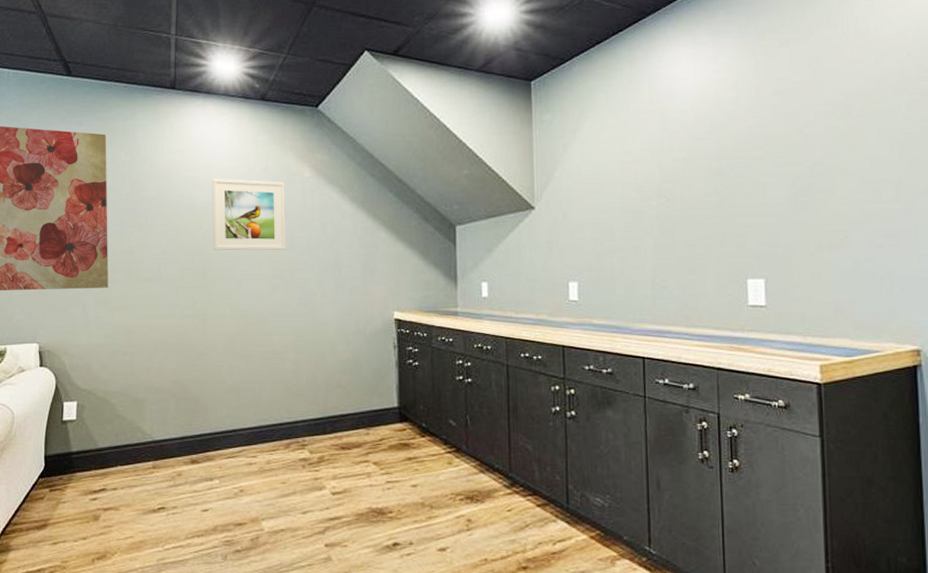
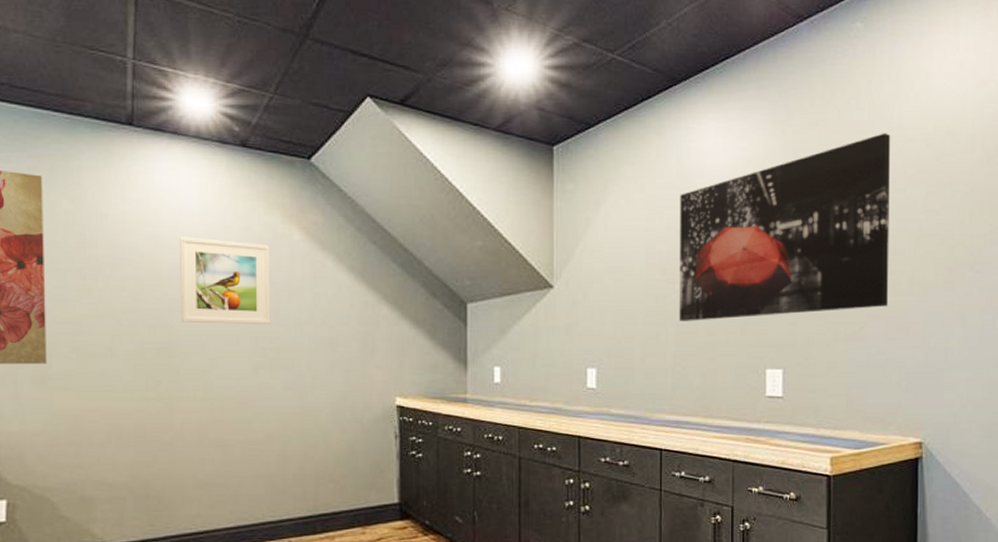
wall art: none [653,46,875,236] -> present [678,133,891,321]

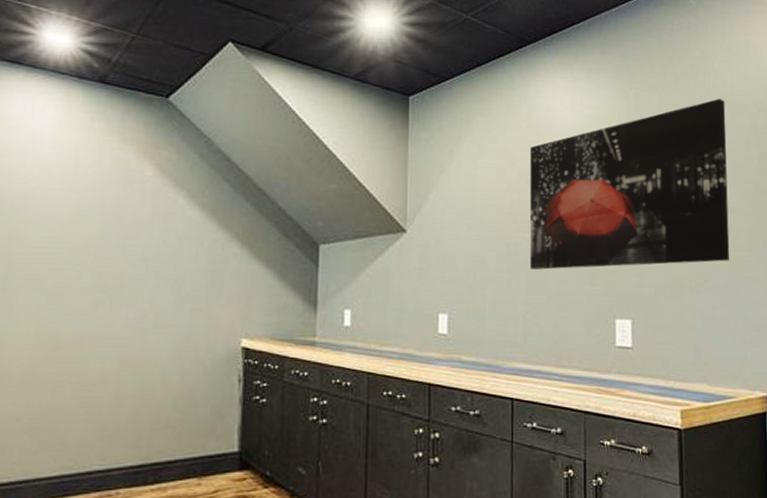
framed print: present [180,237,271,325] -> none [21,167,121,260]

